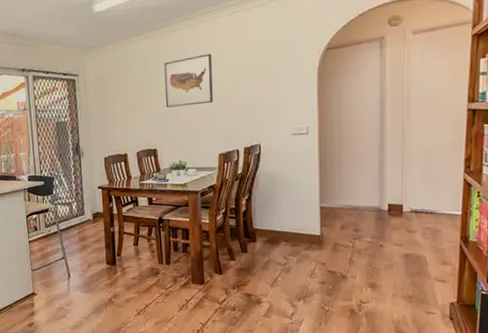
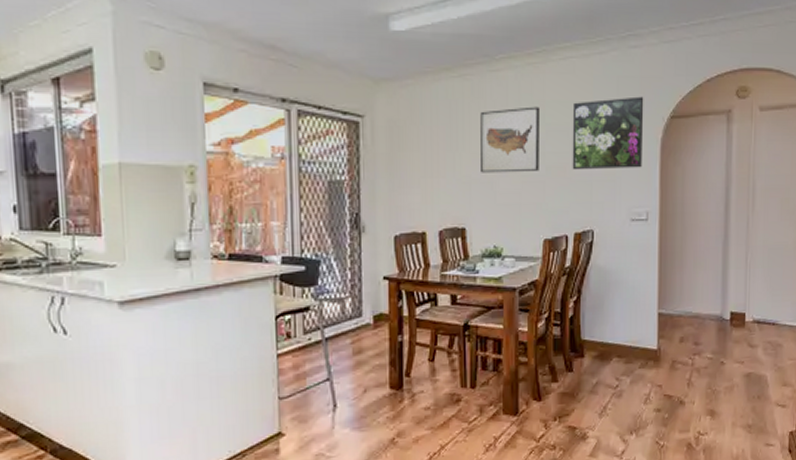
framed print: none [238,35,302,100] -> present [572,96,644,170]

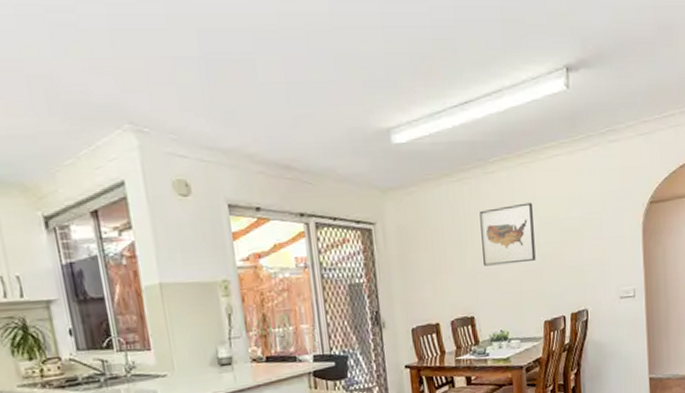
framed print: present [572,96,644,170] -> none [561,186,627,257]

